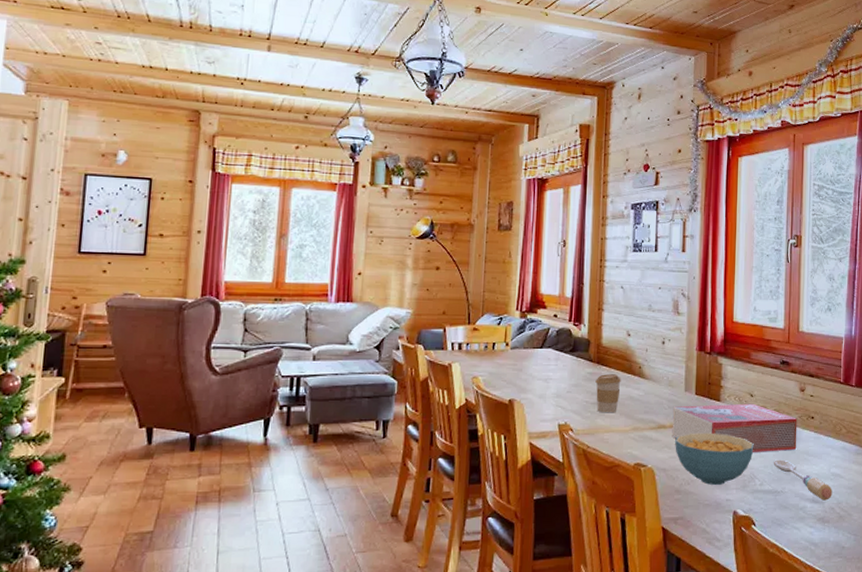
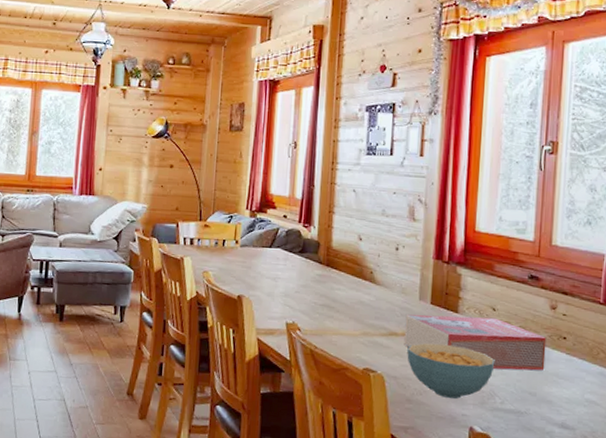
coffee cup: present [595,374,621,413] -> none [324,277,351,317]
spoon: present [773,459,832,501] -> none [516,379,586,428]

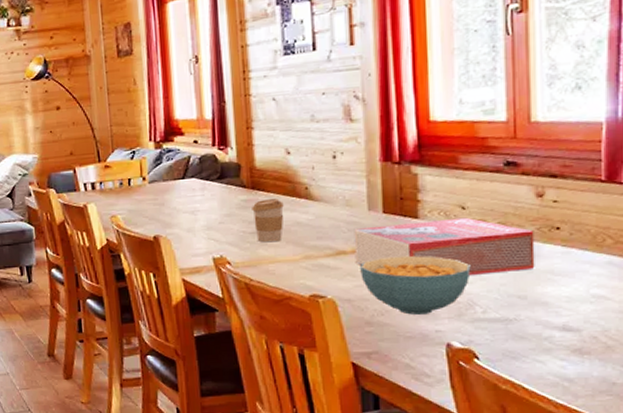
coffee cup: none [324,277,351,317] -> present [252,199,284,243]

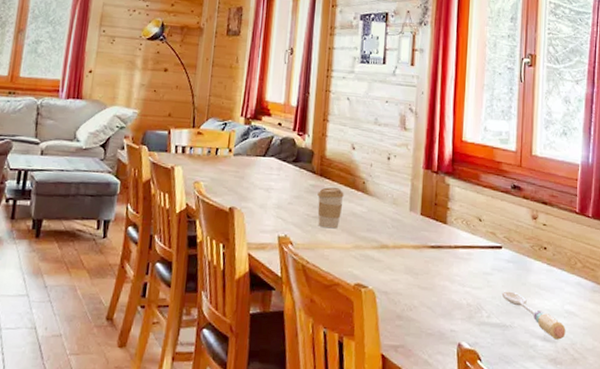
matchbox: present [353,217,535,275] -> none [395,226,529,282]
cereal bowl: present [360,255,471,315] -> none [397,255,482,314]
spoon: none [500,281,594,328] -> present [501,291,566,340]

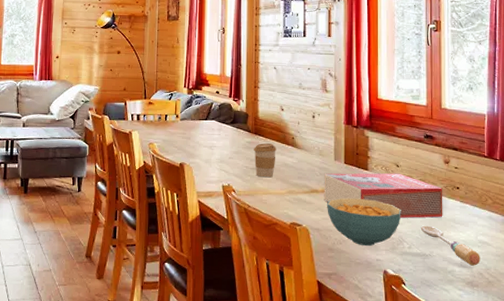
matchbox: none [395,226,529,282] -> present [324,172,443,218]
cereal bowl: none [397,255,482,314] -> present [327,197,401,246]

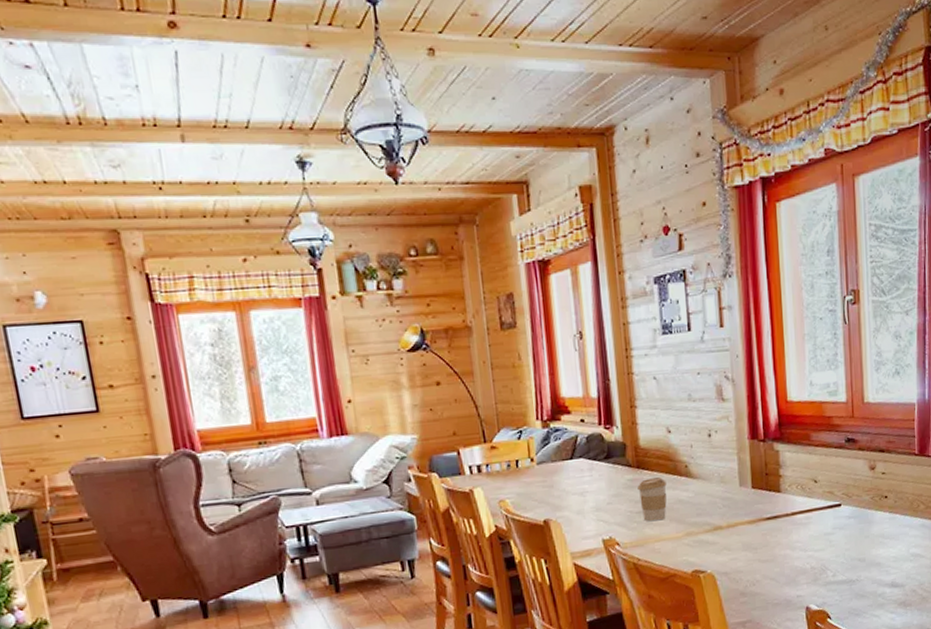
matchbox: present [324,172,443,218] -> none [728,490,871,543]
cereal bowl: present [327,197,401,246] -> none [734,527,823,583]
spoon: present [420,225,480,266] -> none [845,546,913,584]

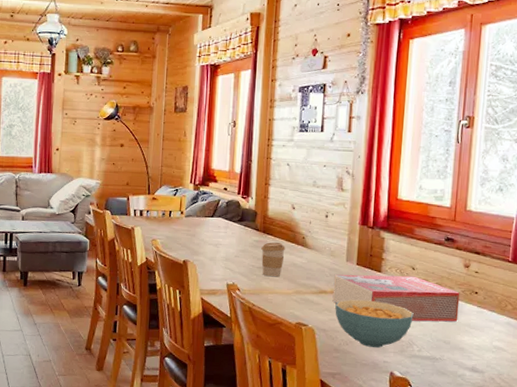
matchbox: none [728,490,871,543] -> present [332,274,460,322]
cereal bowl: none [734,527,823,583] -> present [335,299,414,348]

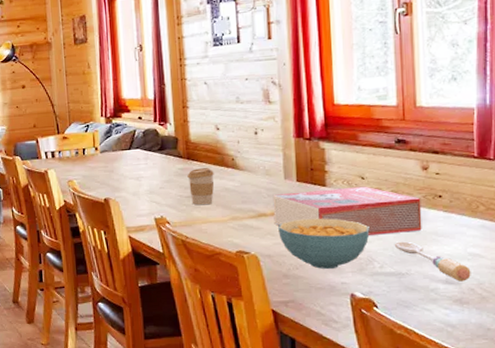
spoon: none [432,329,494,371] -> present [394,241,471,282]

